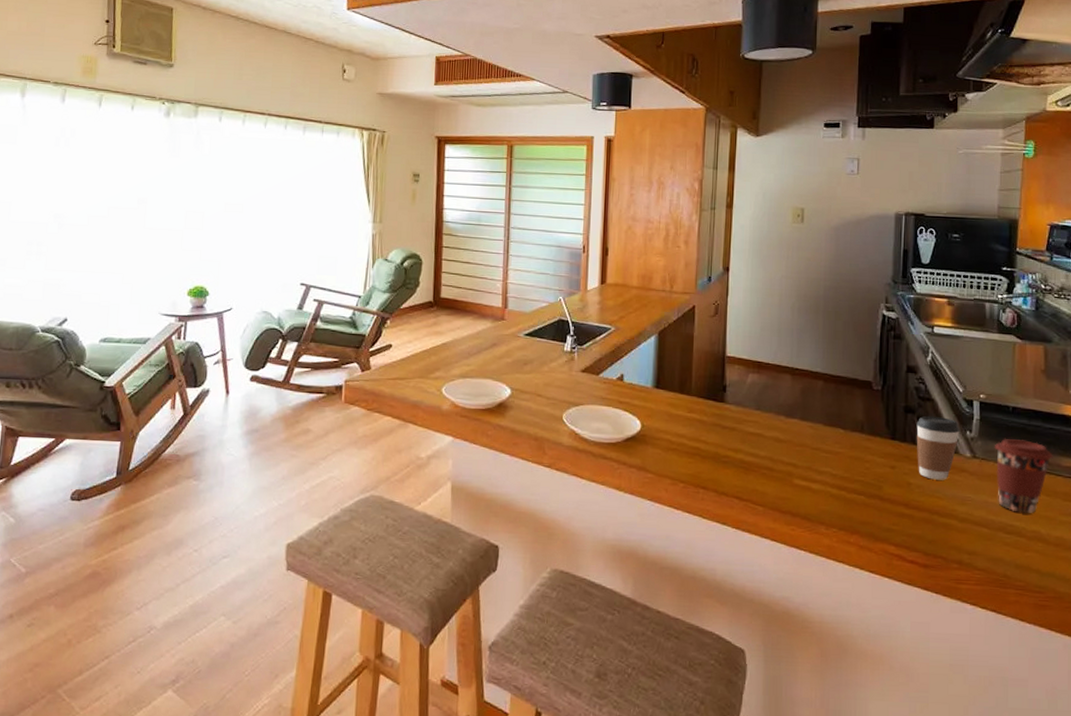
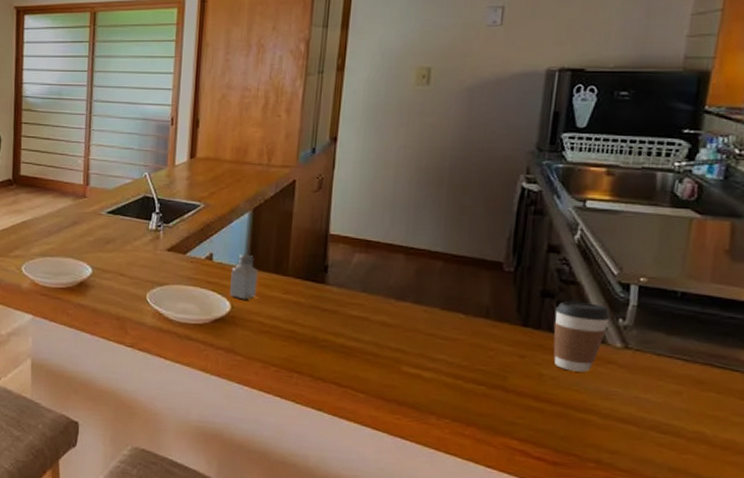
saltshaker: none [640,374,665,419] -> present [230,254,259,300]
coffee cup: present [994,438,1053,514] -> none [652,327,731,412]

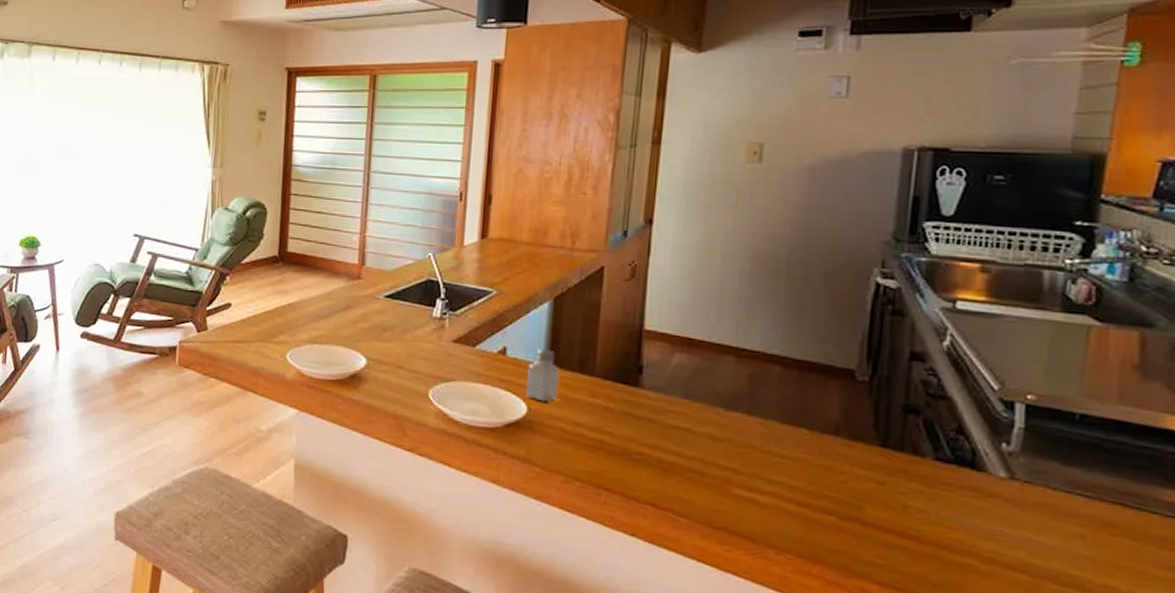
coffee cup: present [553,301,611,372] -> none [920,419,991,506]

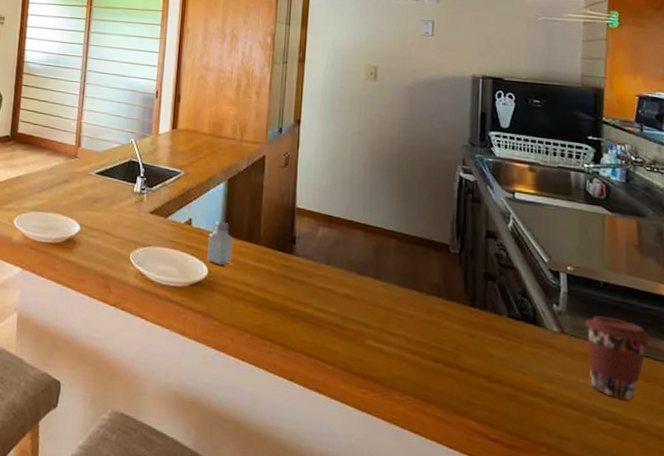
coffee cup: none [1045,455,1147,562] -> present [584,314,652,400]

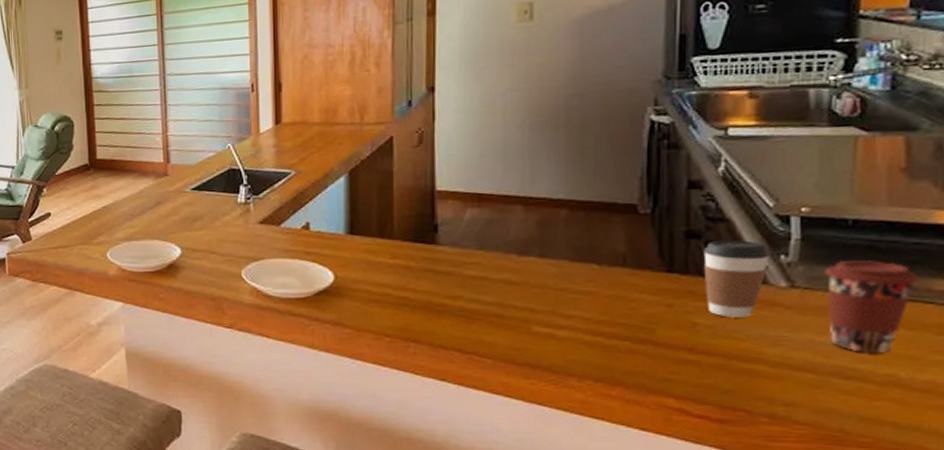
saltshaker: present [207,221,233,266] -> none [331,220,361,269]
coffee cup: none [497,284,546,355] -> present [703,240,770,318]

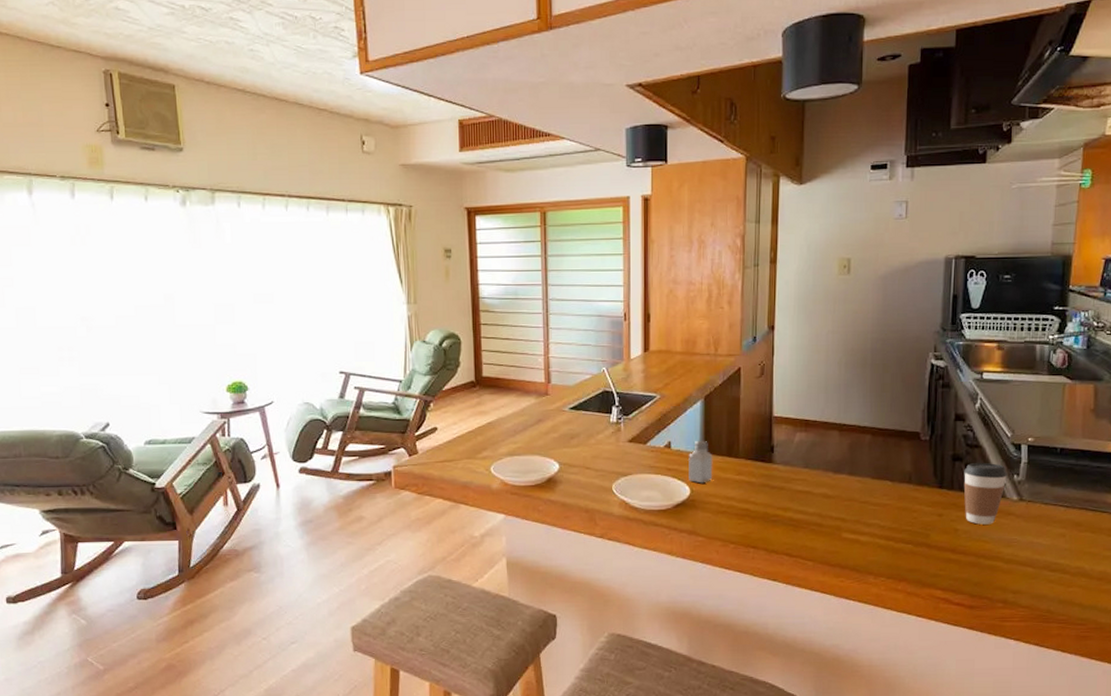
saltshaker: none [331,220,361,269] -> present [689,440,713,484]
coffee cup: present [823,260,920,354] -> none [1041,479,1100,552]

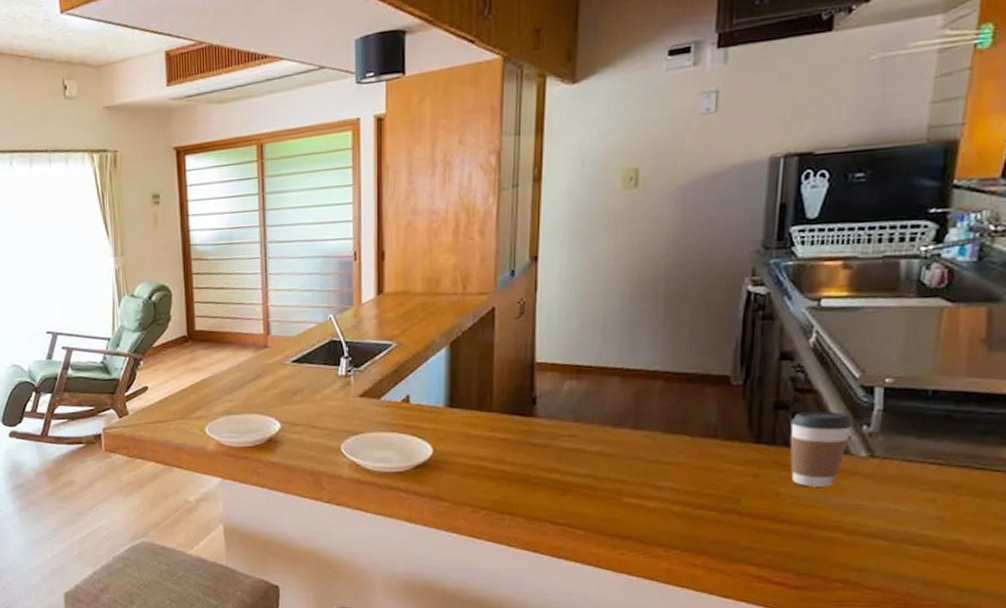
saltshaker: present [689,440,713,484] -> none [431,392,460,442]

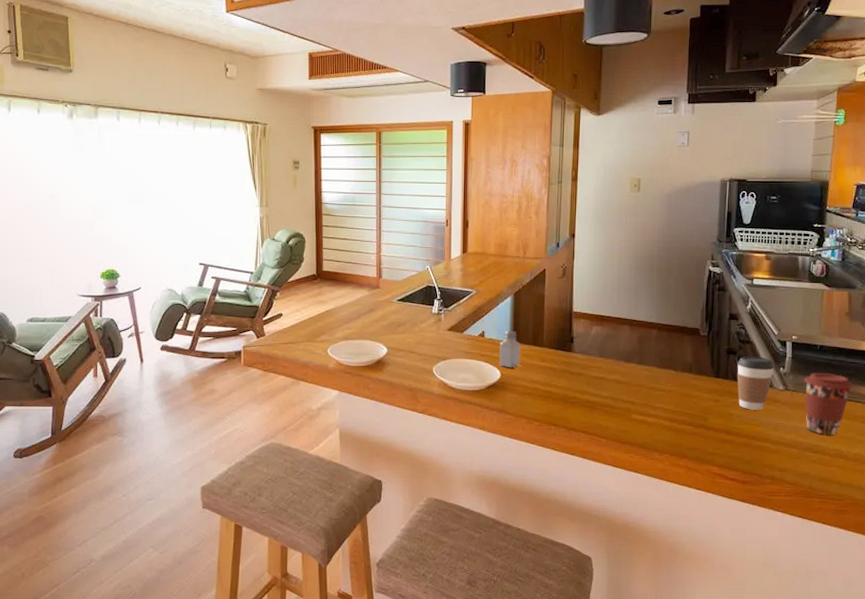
saltshaker: none [431,392,460,442] -> present [499,330,521,368]
coffee cup: none [901,430,991,521] -> present [803,372,854,436]

